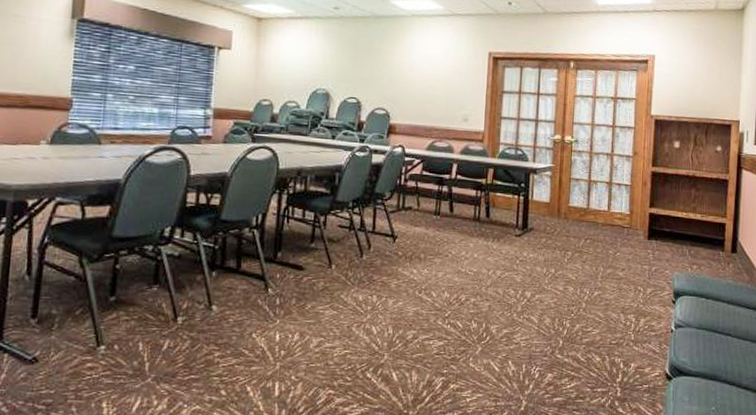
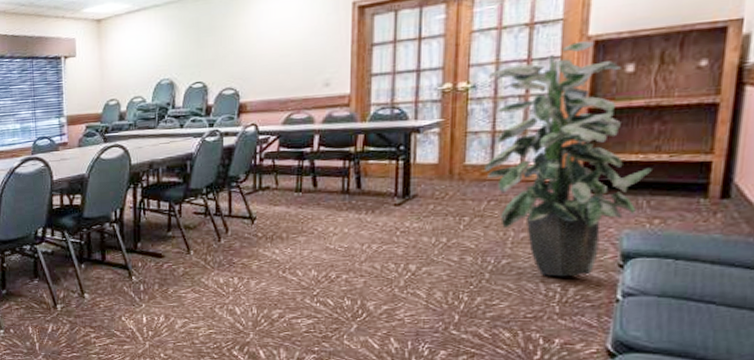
indoor plant: none [583,118,692,309] -> present [485,41,654,277]

